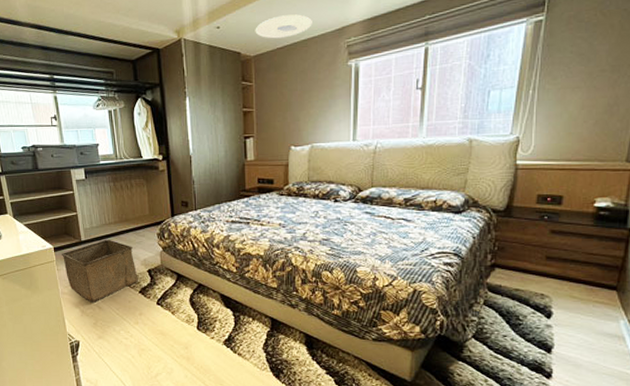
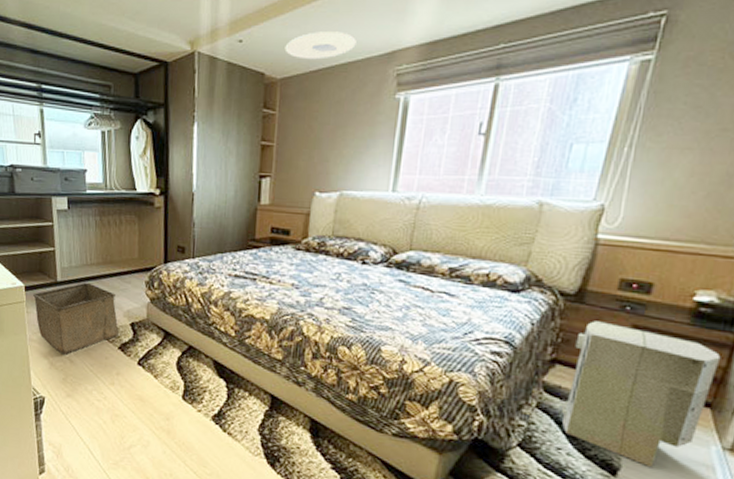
air purifier: none [503,230,620,342] -> present [561,321,721,467]

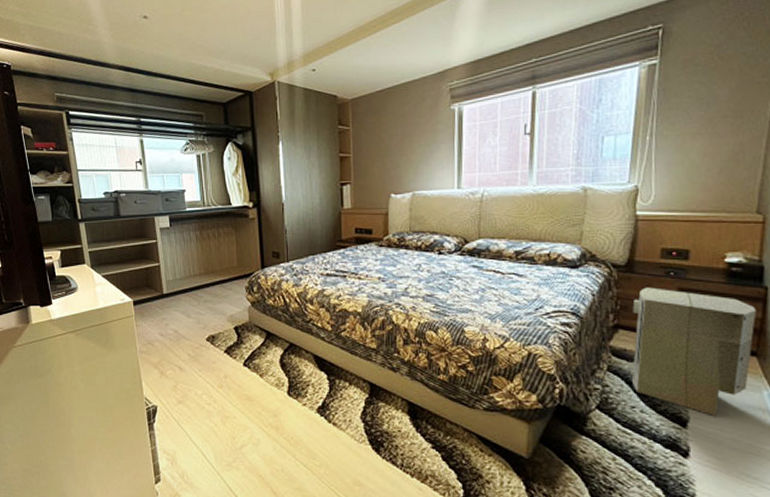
storage bin: present [33,283,119,356] -> none [141,294,224,364]
ceiling light: present [284,31,357,60] -> none [352,57,413,82]

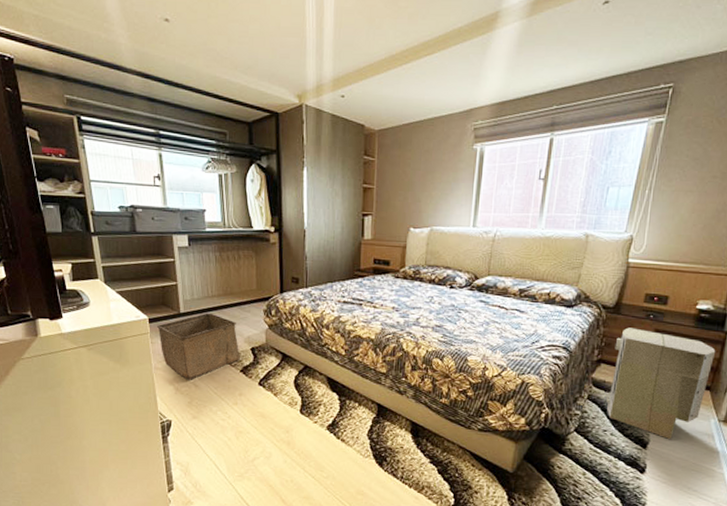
storage bin: none [141,294,224,364] -> present [157,314,240,381]

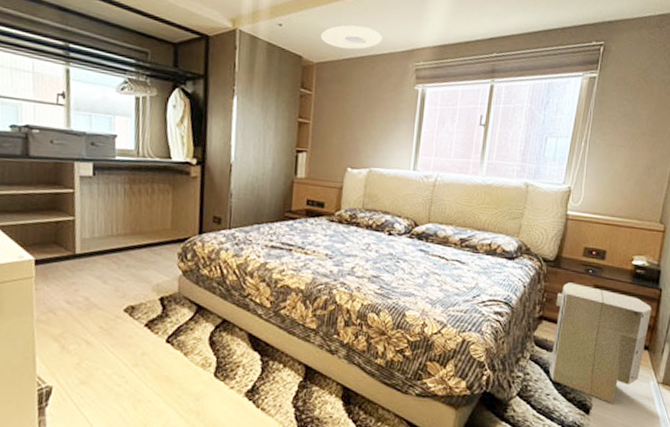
storage bin: present [157,314,240,381] -> none [45,255,146,337]
ceiling light: none [381,90,441,115] -> present [320,25,383,50]

